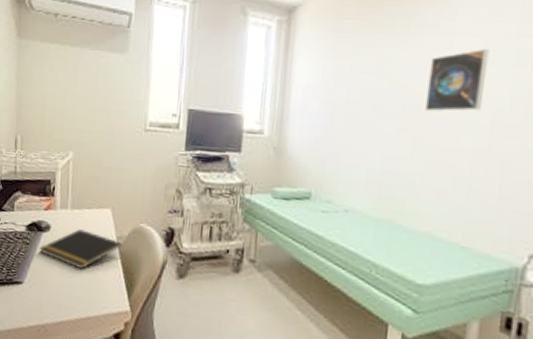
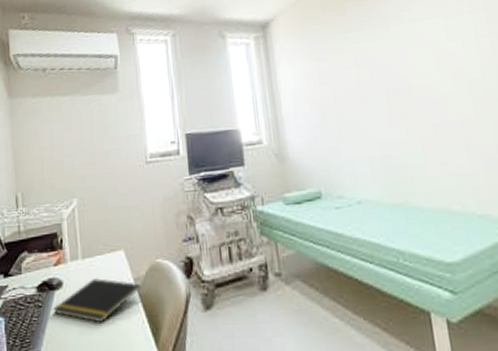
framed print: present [425,48,490,112] -> none [400,27,458,93]

